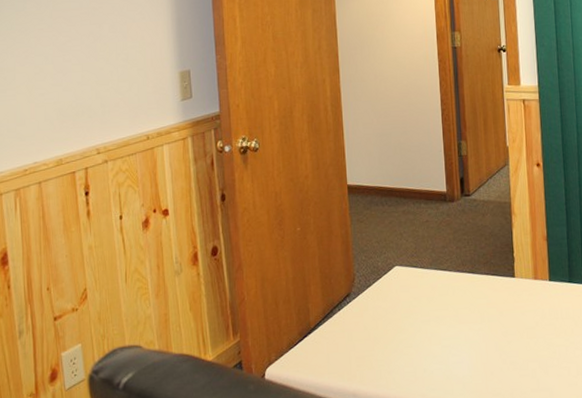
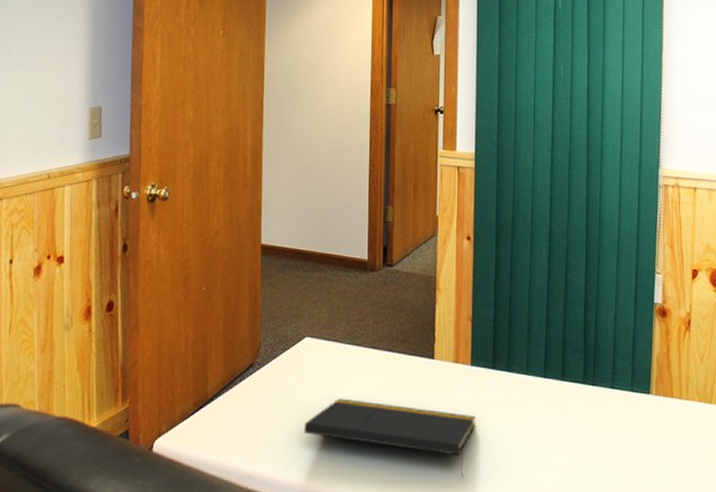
notepad: none [401,319,558,383] -> present [304,398,475,478]

